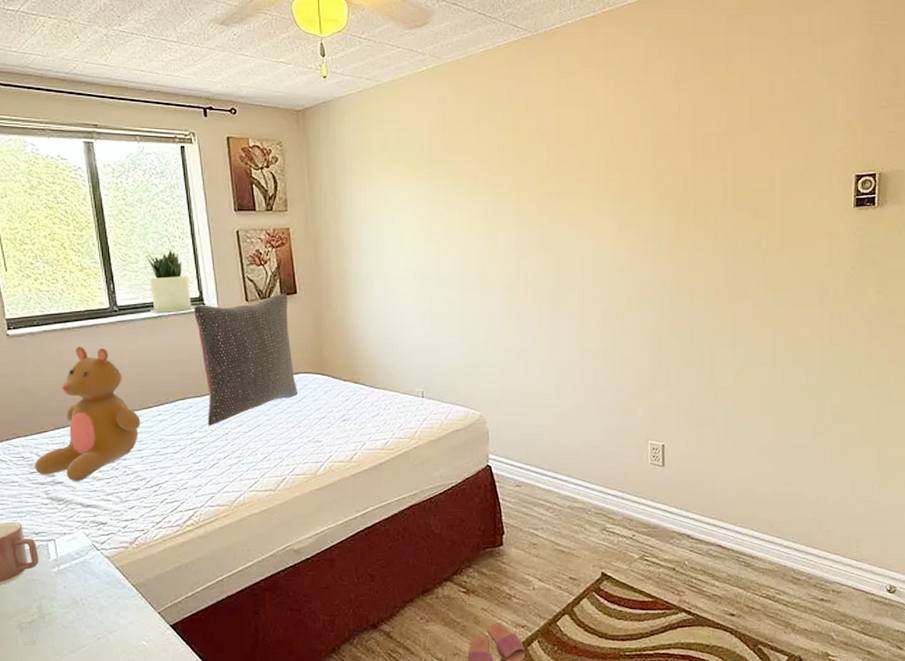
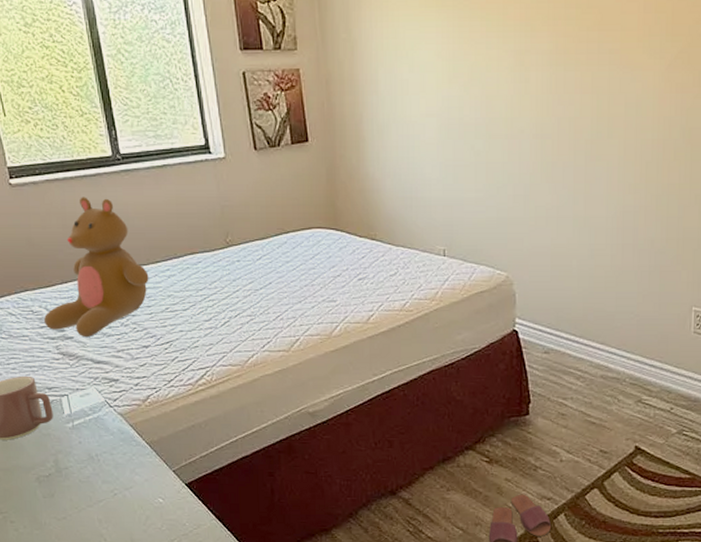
planter: present [145,250,195,314] -> none [147,93,201,163]
pillow: present [194,294,297,426] -> none [200,142,310,283]

